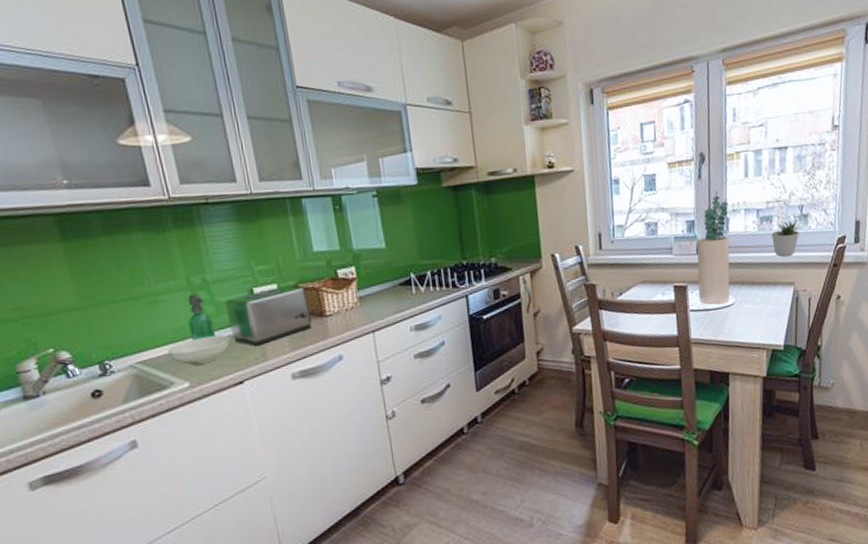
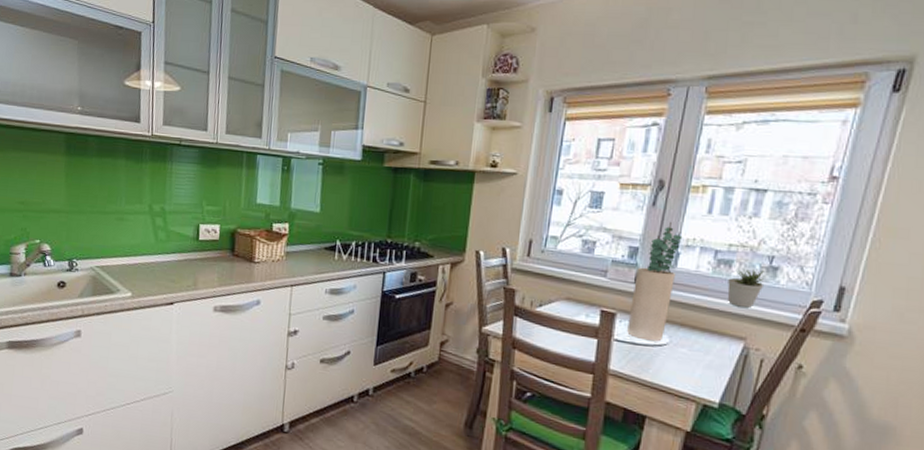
bowl: present [168,335,230,365] -> none [121,257,171,280]
soap dispenser: present [187,293,216,341] -> none [141,218,162,260]
toaster: present [224,286,312,346] -> none [173,227,243,275]

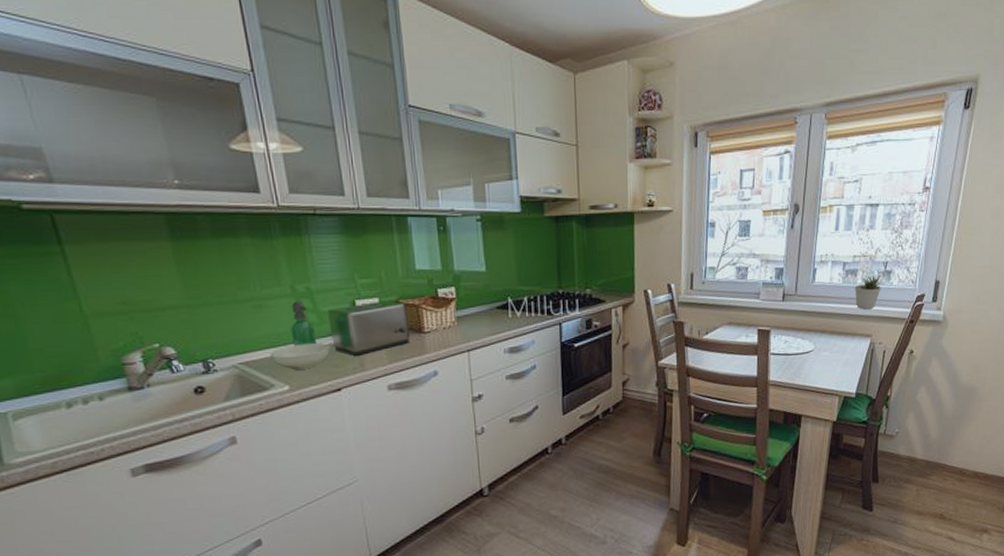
bowl: none [121,257,171,280] -> present [270,343,330,370]
soap dispenser: none [141,218,162,260] -> present [290,301,318,346]
toaster: none [173,227,243,275] -> present [327,300,410,356]
vase: present [627,221,683,342] -> none [780,241,817,350]

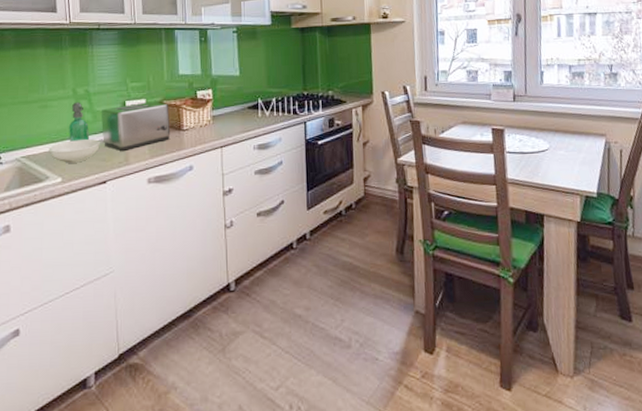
potted plant: present [855,274,881,309] -> none [583,76,610,109]

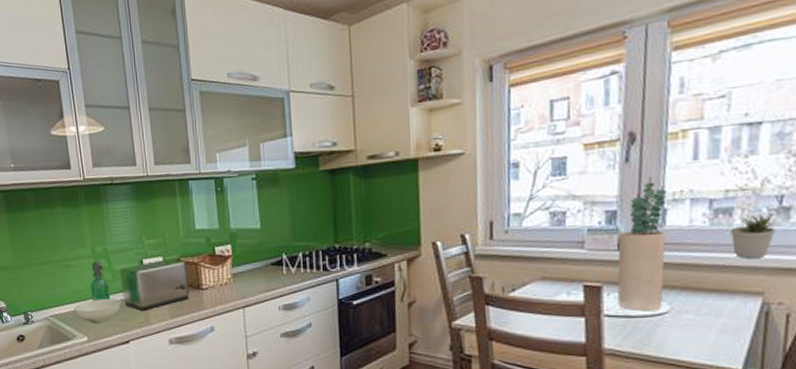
vase: none [513,46,545,149] -> present [617,175,668,312]
potted plant: none [583,76,610,109] -> present [730,212,775,259]

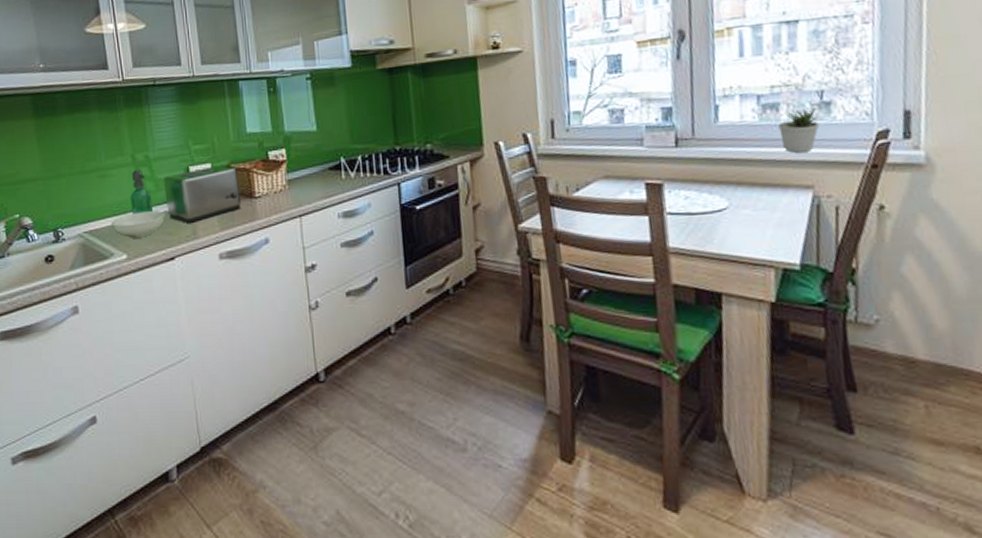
vase: present [617,175,668,312] -> none [675,72,722,209]

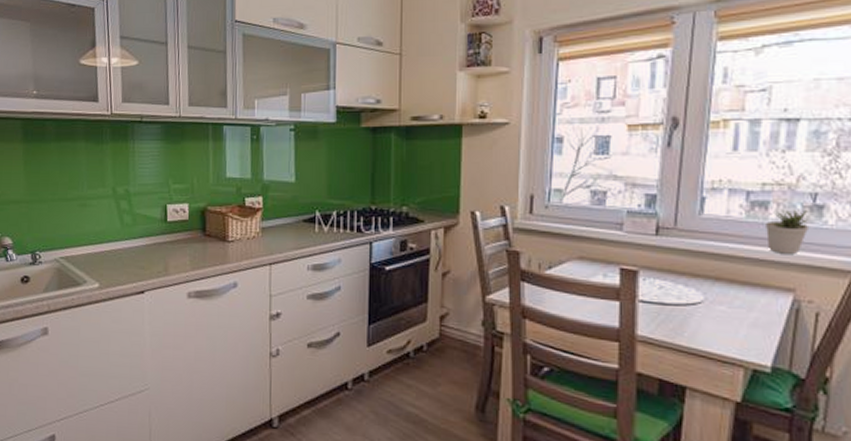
bowl: present [111,211,165,238] -> none [87,244,139,269]
soap dispenser: present [129,169,154,214] -> none [107,202,129,246]
toaster: present [163,165,242,223] -> none [140,206,214,260]

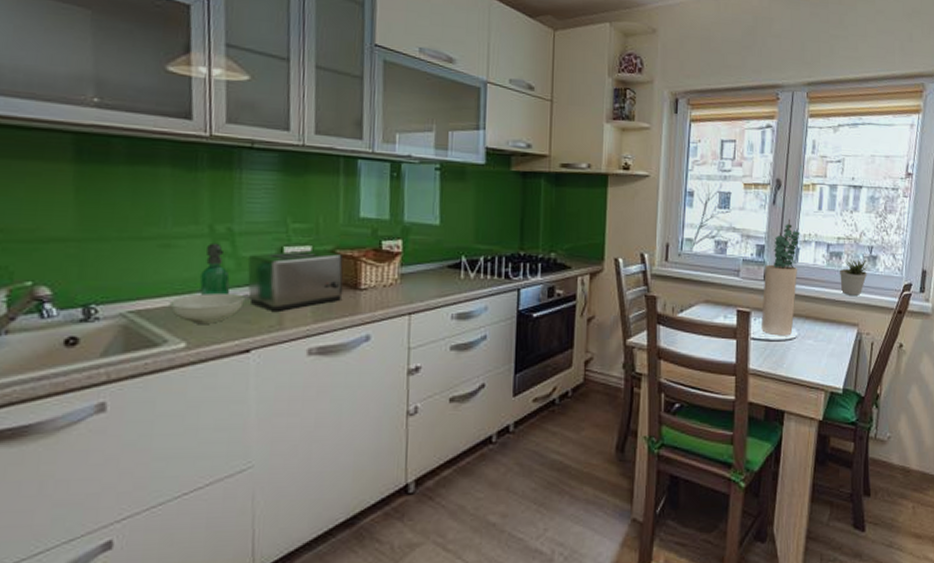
bowl: none [87,244,139,269] -> present [169,293,244,324]
soap dispenser: none [107,202,129,246] -> present [199,243,230,296]
toaster: none [140,206,214,260] -> present [247,249,344,311]
vase: none [653,162,707,300] -> present [761,218,800,336]

